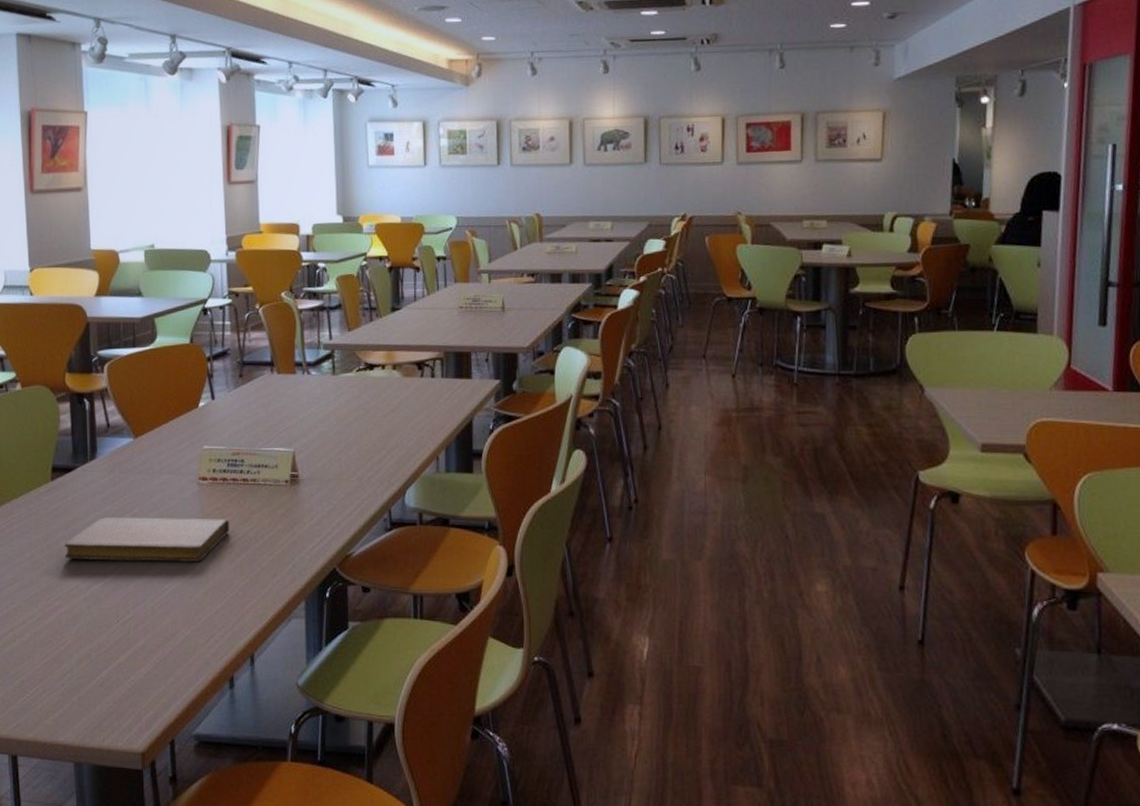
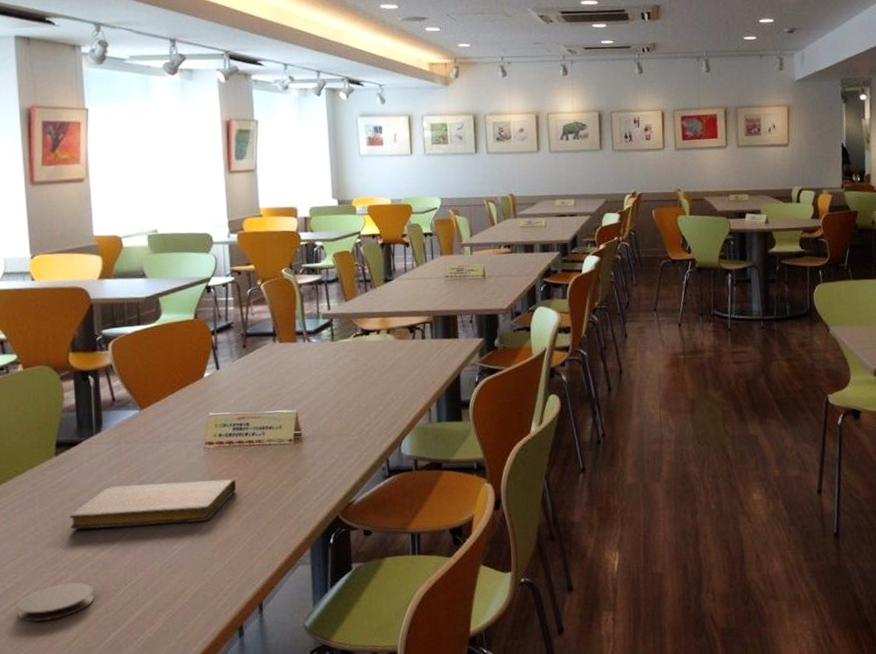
coaster: none [13,614,87,651] -> present [17,582,94,622]

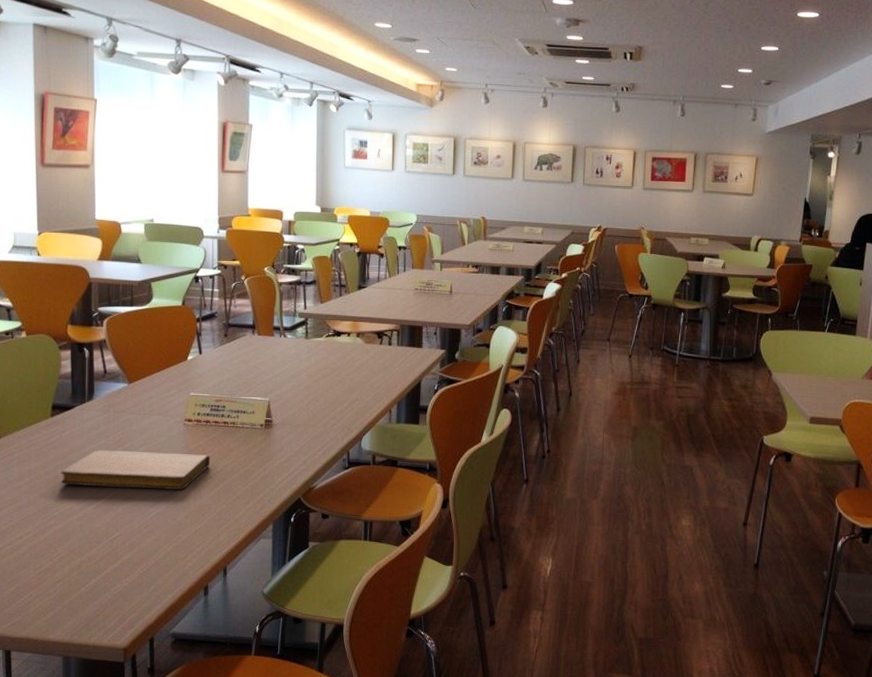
coaster: present [17,582,94,622] -> none [11,531,79,562]

